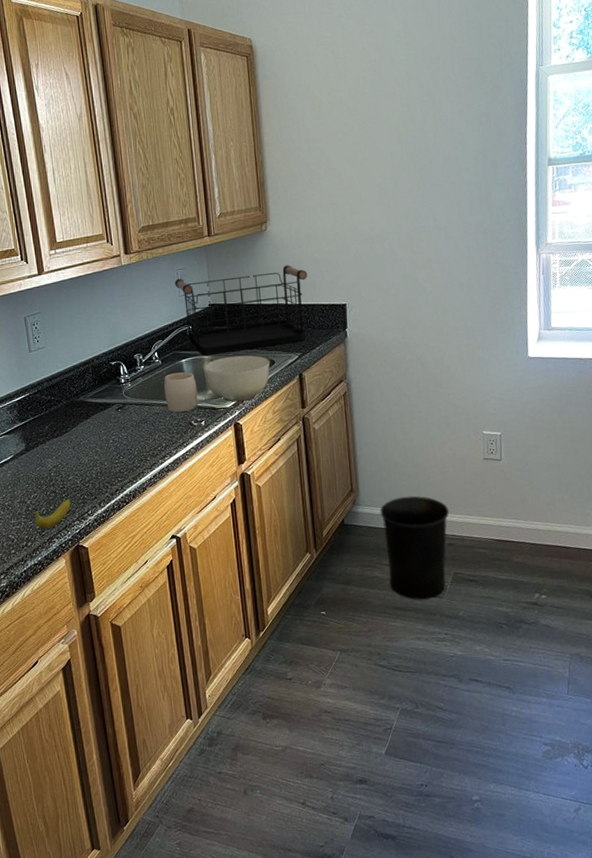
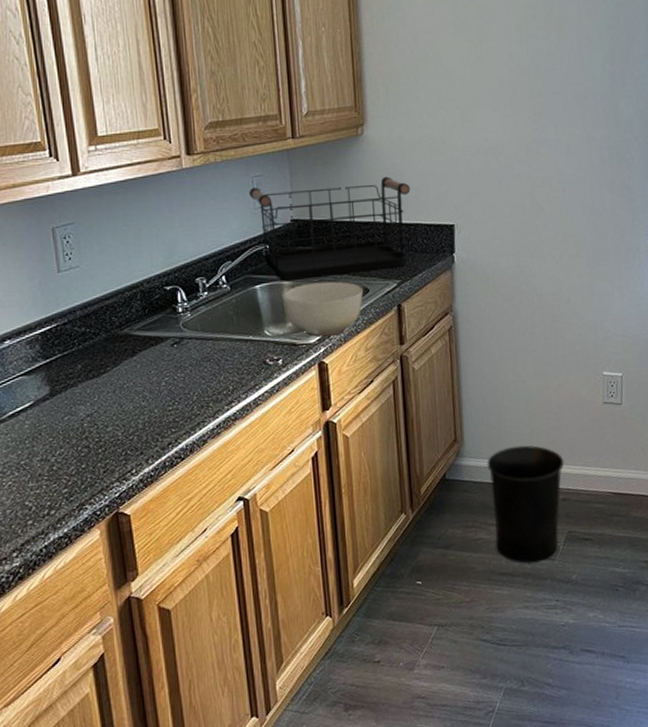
fruit: present [34,499,71,529] -> none [59,455,109,493]
mug: present [163,372,198,413] -> none [232,300,275,350]

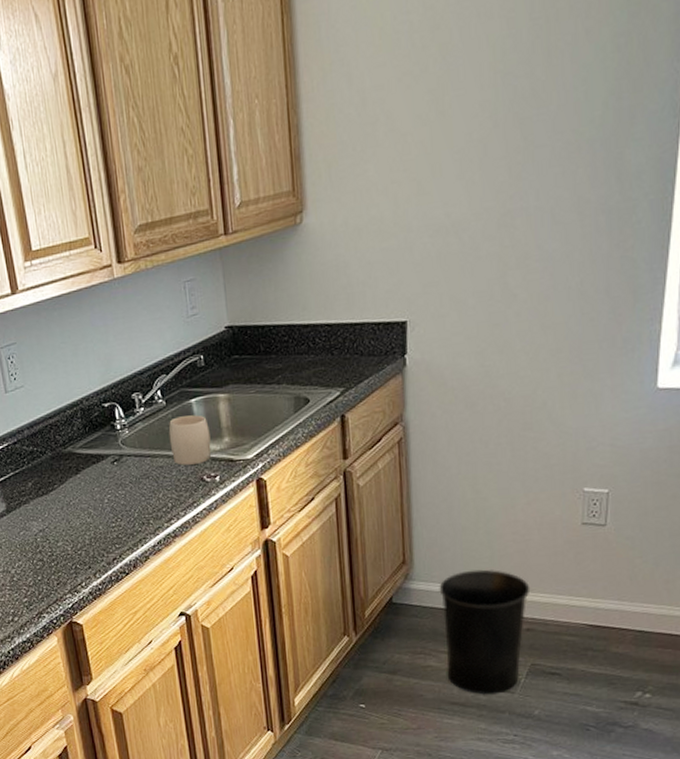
mug: none [232,300,275,350] -> present [168,414,212,466]
dish rack: present [249,176,411,281] -> none [181,270,356,393]
bowl: present [282,281,364,337] -> none [217,391,304,452]

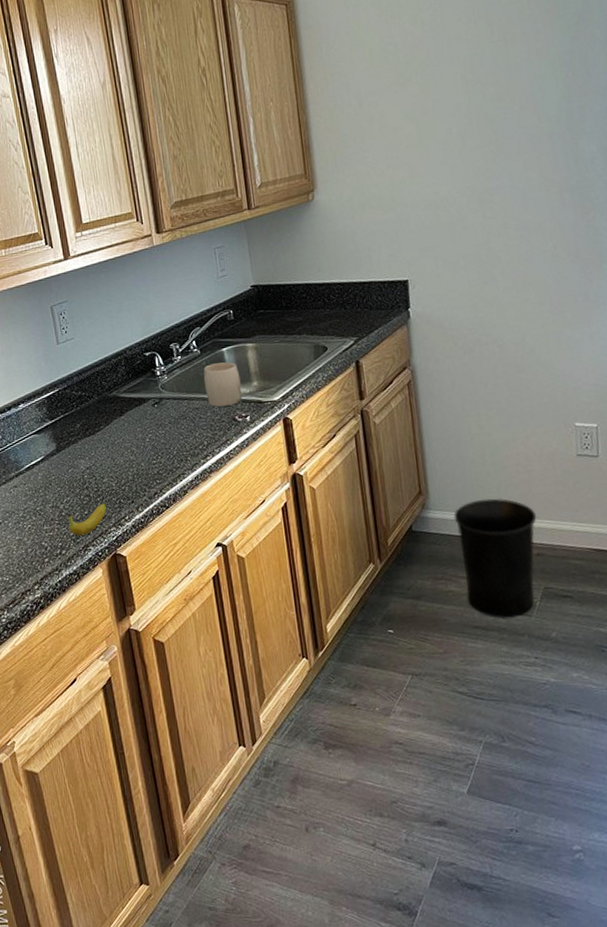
fruit: none [19,568,62,603] -> present [67,503,107,536]

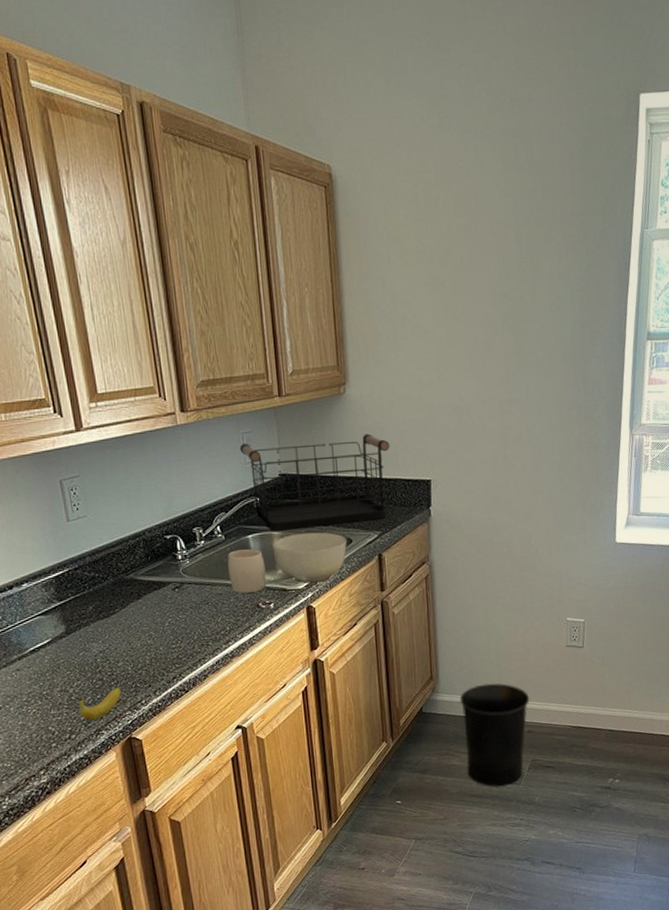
dish rack: none [212,238,363,343] -> present [240,433,390,531]
bowl: none [246,340,323,395] -> present [272,531,347,583]

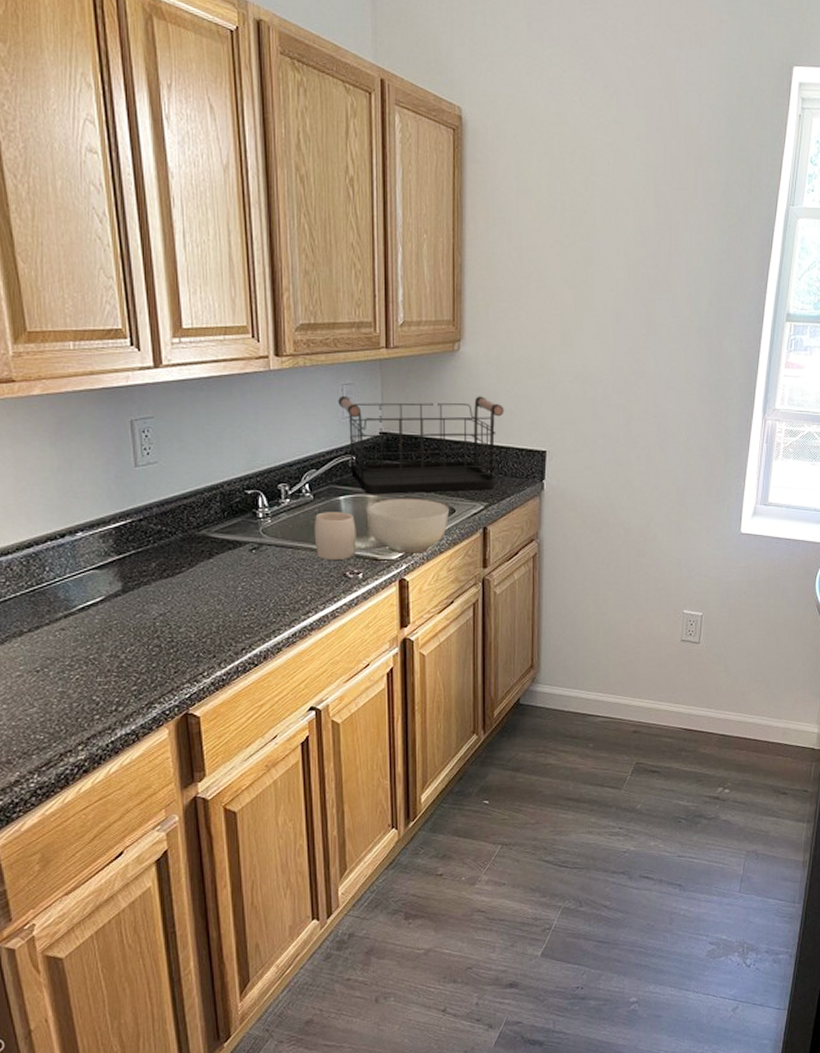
fruit: present [77,687,121,720] -> none [129,655,181,691]
waste bin: present [459,683,530,787] -> none [561,676,638,791]

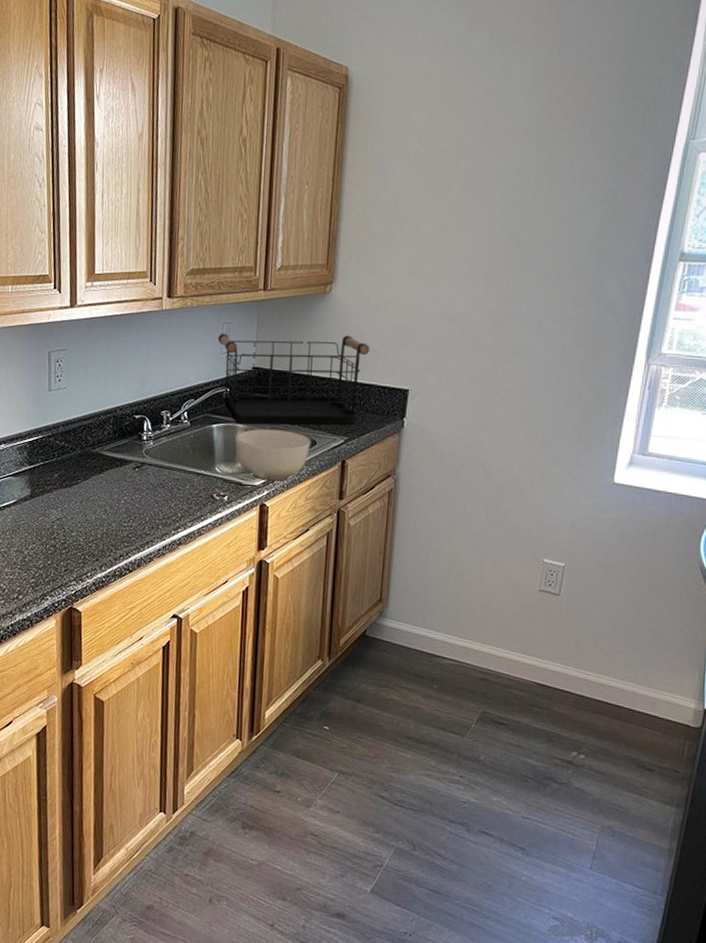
mug: present [314,512,356,561] -> none [188,438,225,483]

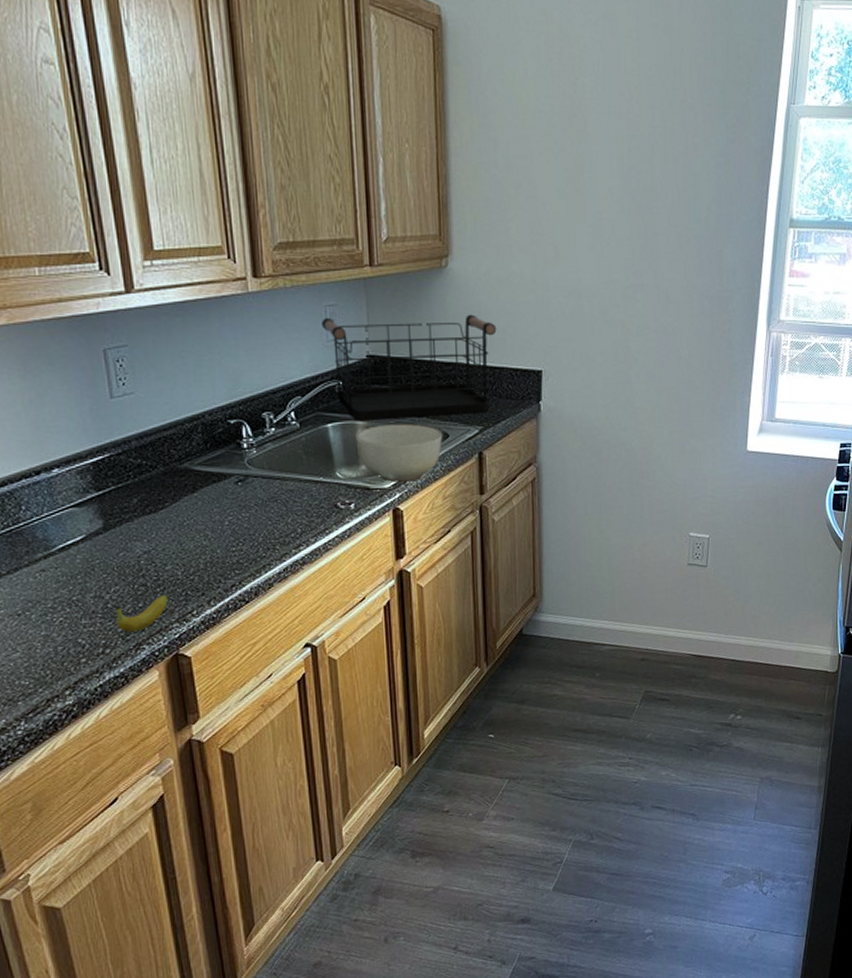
fruit: none [29,556,70,584] -> present [114,594,168,632]

